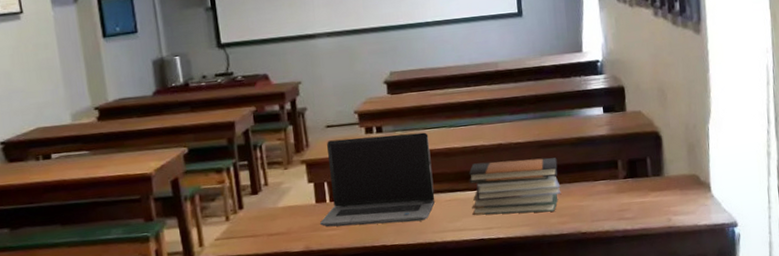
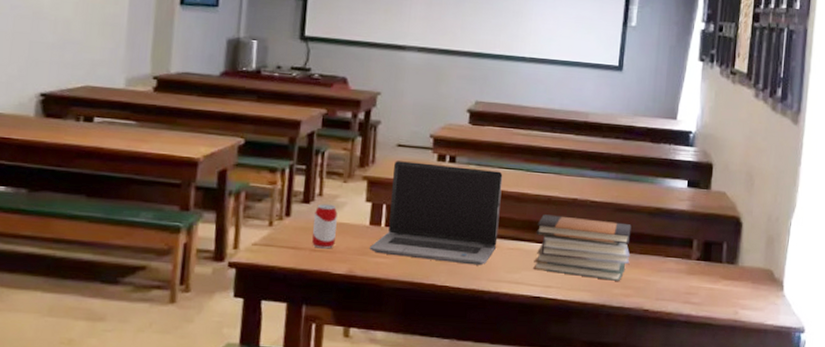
beverage can: none [264,191,288,233] -> present [312,204,338,249]

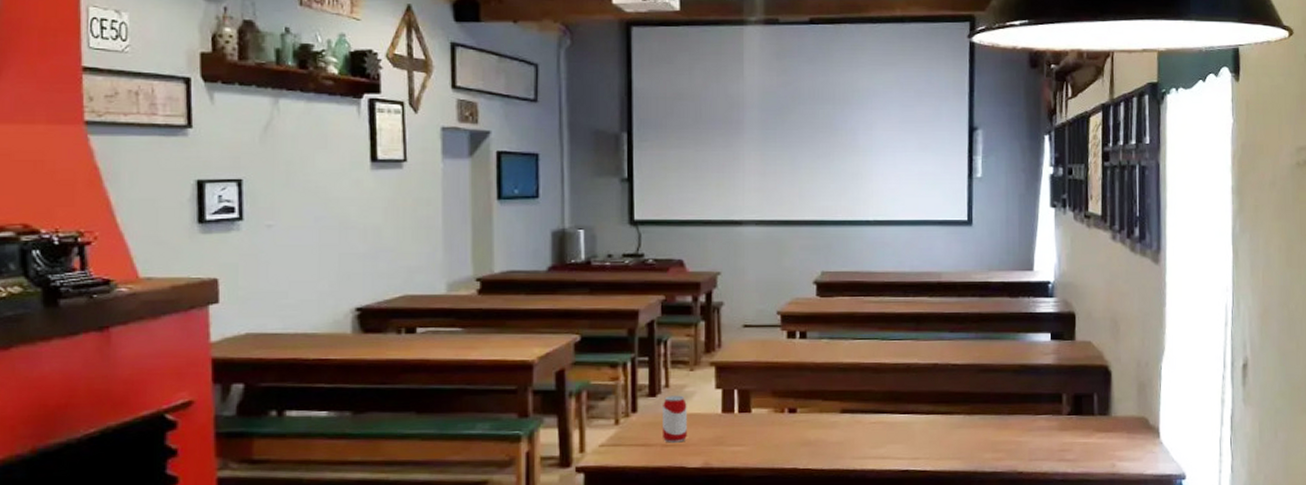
laptop computer: present [370,161,503,266] -> none [725,341,858,444]
book stack: present [533,214,632,281] -> none [898,383,999,446]

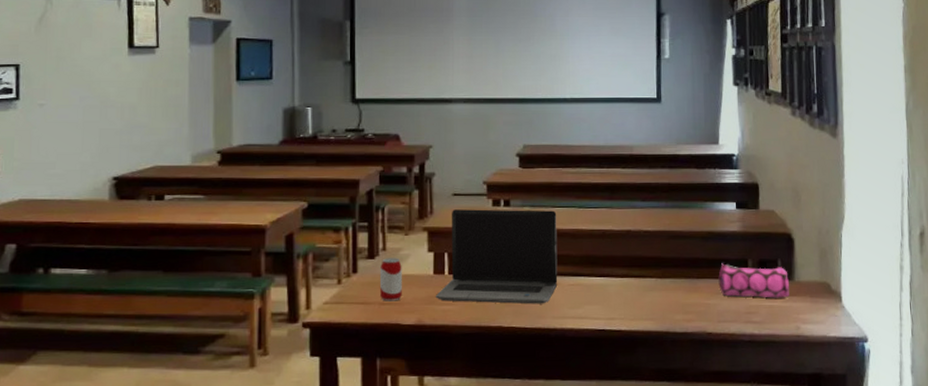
laptop computer: none [725,341,858,444] -> present [436,209,558,304]
pencil case: none [1030,398,1105,435] -> present [718,263,789,298]

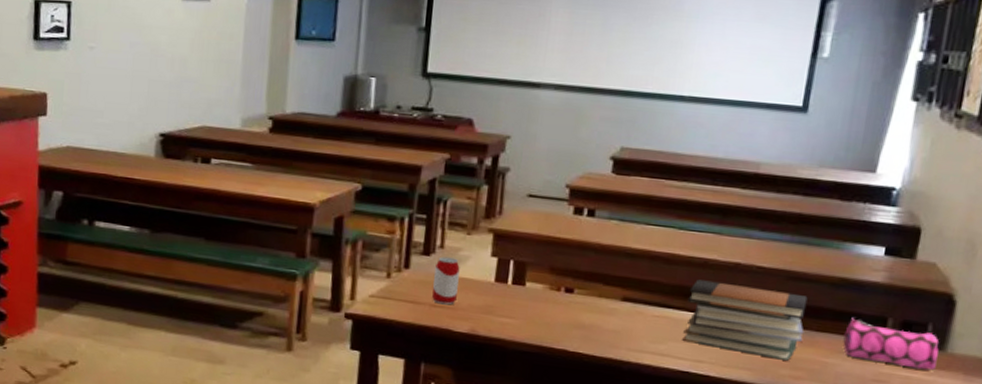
laptop computer: present [436,209,558,304] -> none [494,213,651,333]
book stack: none [594,248,689,307] -> present [682,279,808,361]

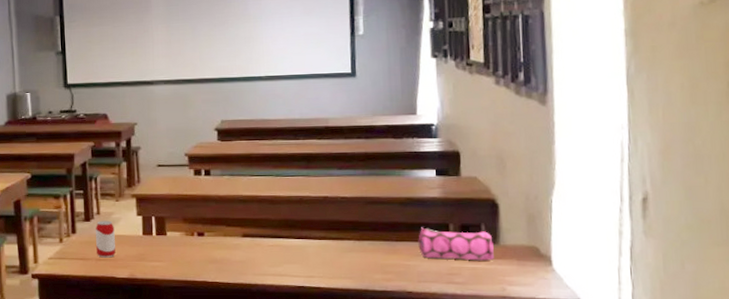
book stack: present [682,279,808,361] -> none [292,213,387,267]

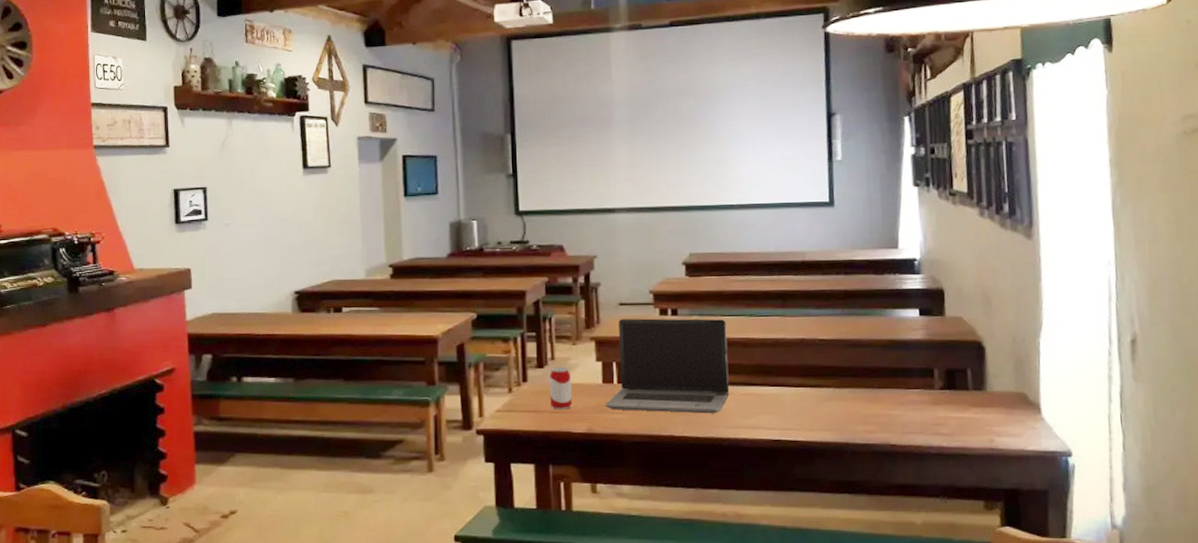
laptop computer: none [146,178,258,262] -> present [606,318,730,414]
pencil case: present [418,227,494,261] -> none [901,373,981,409]

